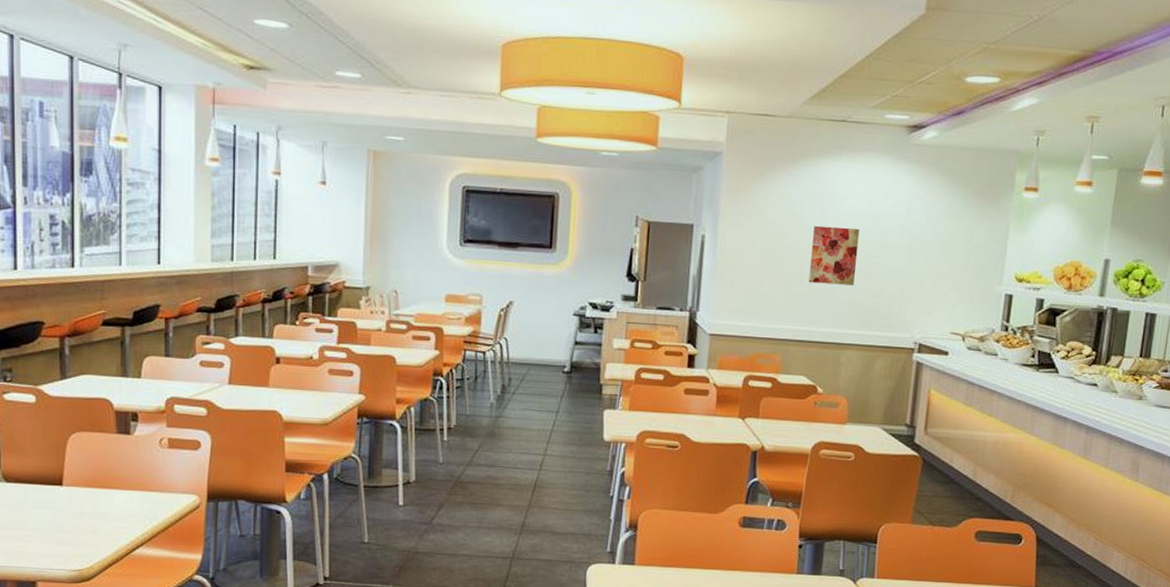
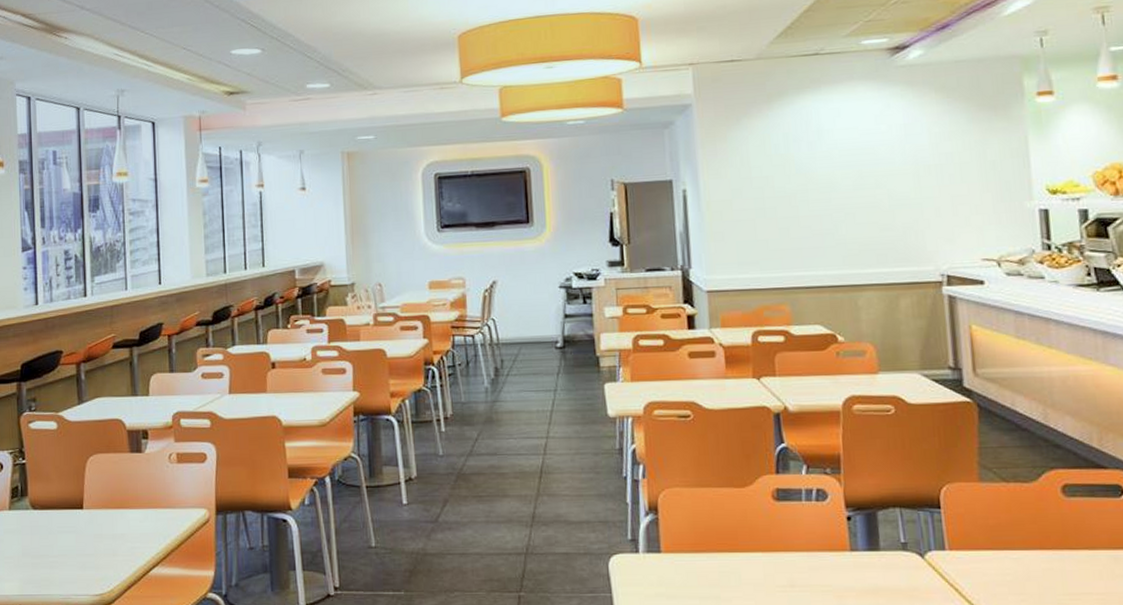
wall art: present [808,225,860,286] -> none [803,161,859,225]

